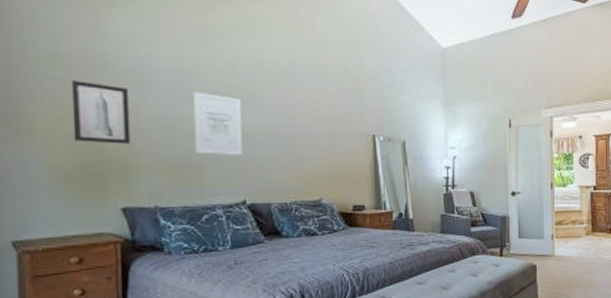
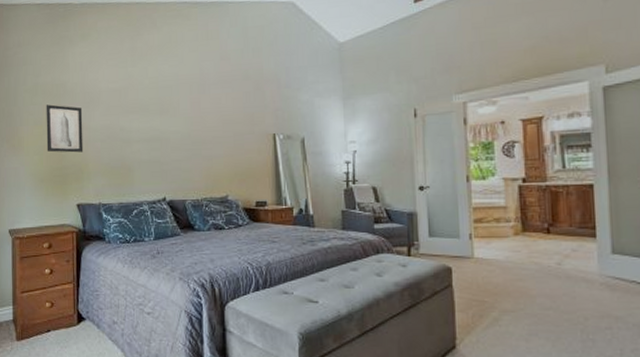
wall art: present [193,91,243,155] -> none [126,106,163,158]

